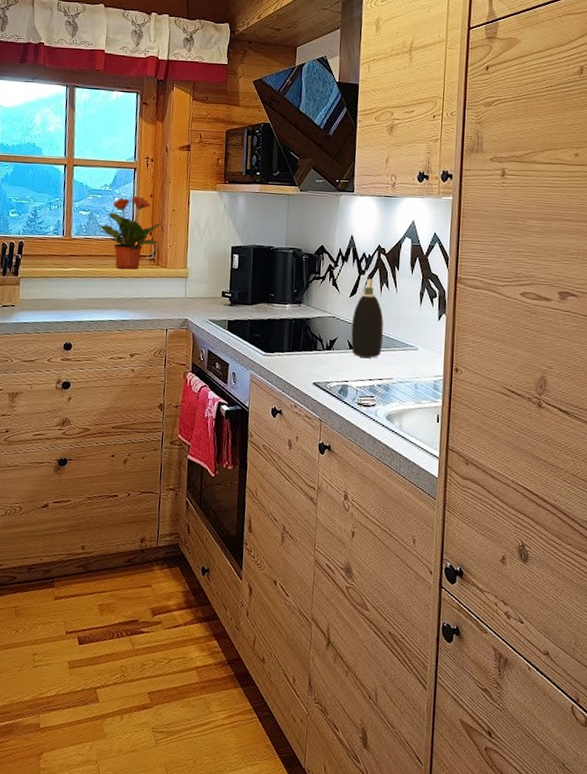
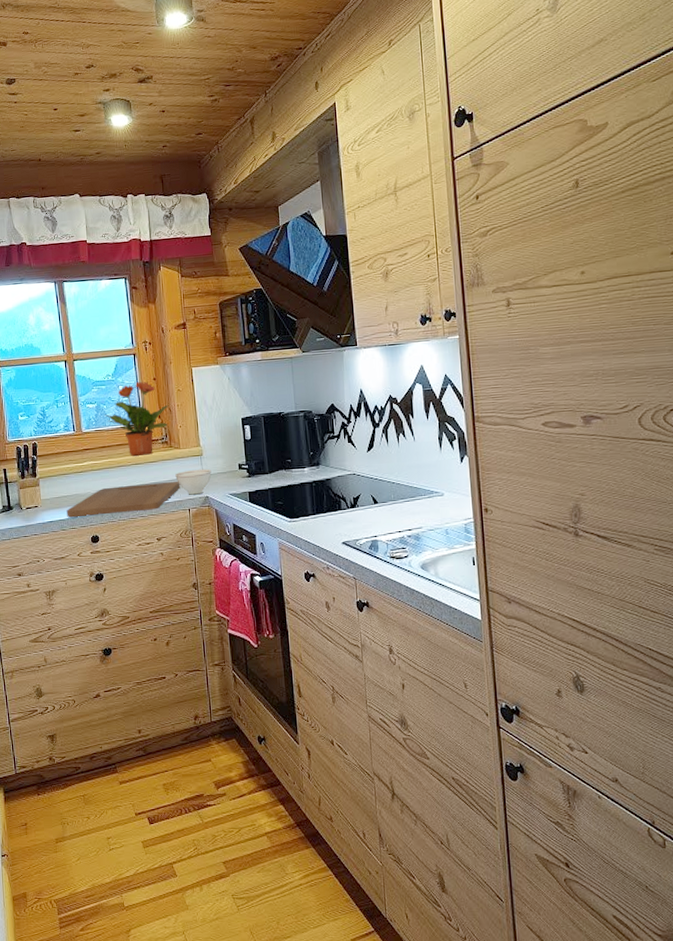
cutting board: none [43,296,162,325] -> present [66,481,180,518]
bowl: none [158,290,194,316] -> present [175,468,212,495]
soap dispenser: present [351,278,384,358] -> none [373,430,407,510]

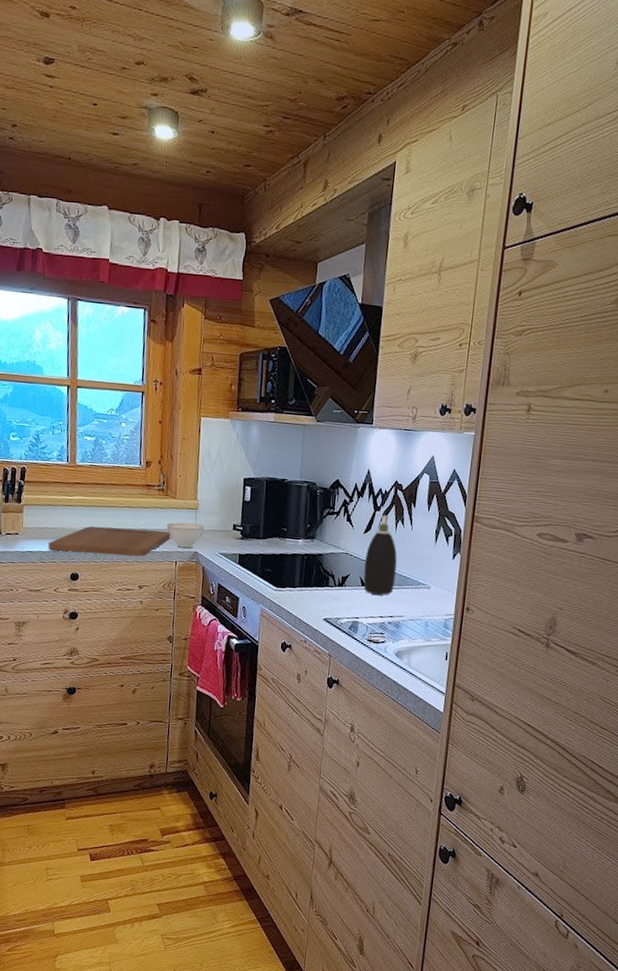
potted plant: present [104,381,168,456] -> none [102,422,171,499]
soap dispenser: none [373,430,407,510] -> present [363,515,397,595]

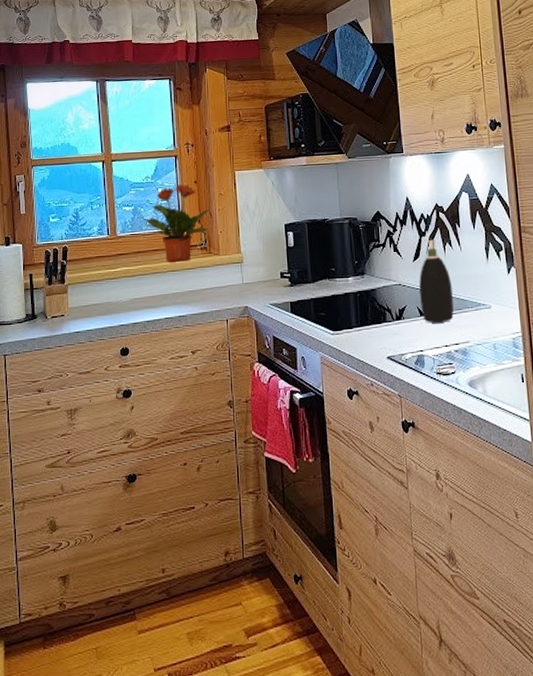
cutting board: present [48,526,171,557] -> none [95,289,219,328]
potted plant: none [102,422,171,499] -> present [141,184,209,262]
bowl: present [167,522,205,549] -> none [213,277,252,305]

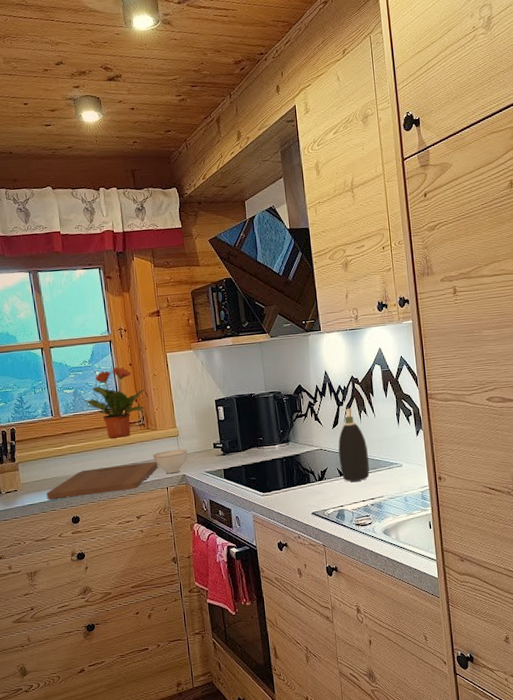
cutting board: none [95,289,219,328] -> present [46,461,158,500]
bowl: none [213,277,252,305] -> present [153,448,188,474]

